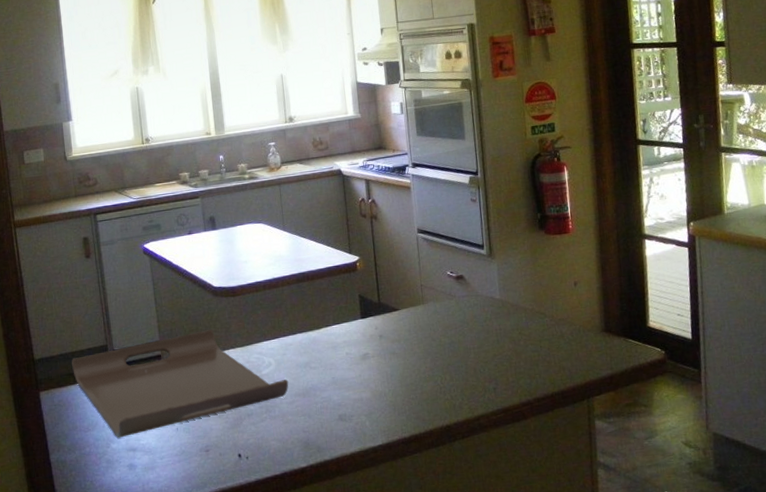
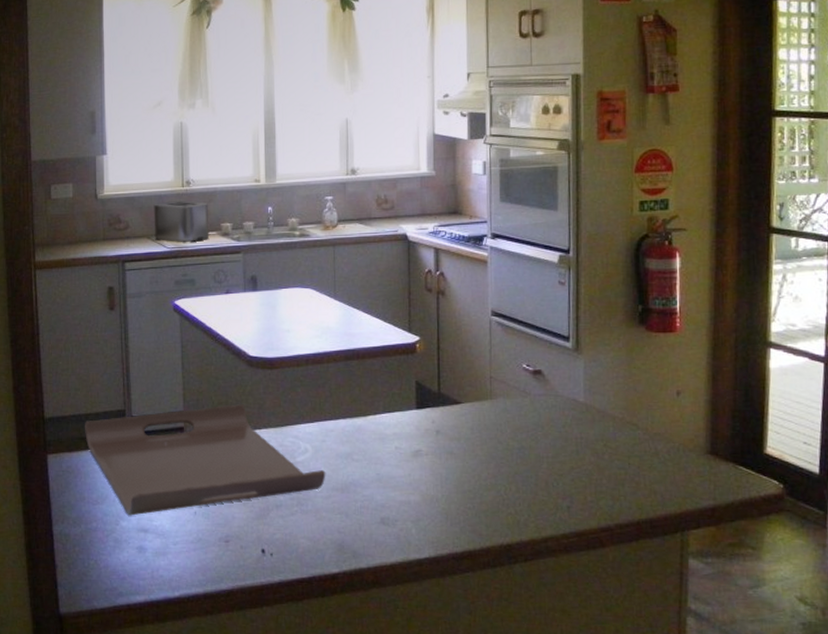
toaster: none [118,156,170,194] -> present [153,200,210,243]

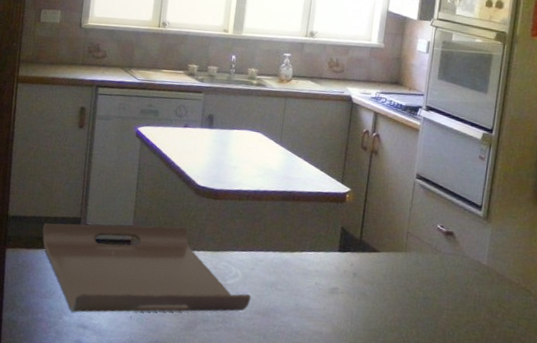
toaster: present [153,200,210,243] -> none [128,38,179,78]

